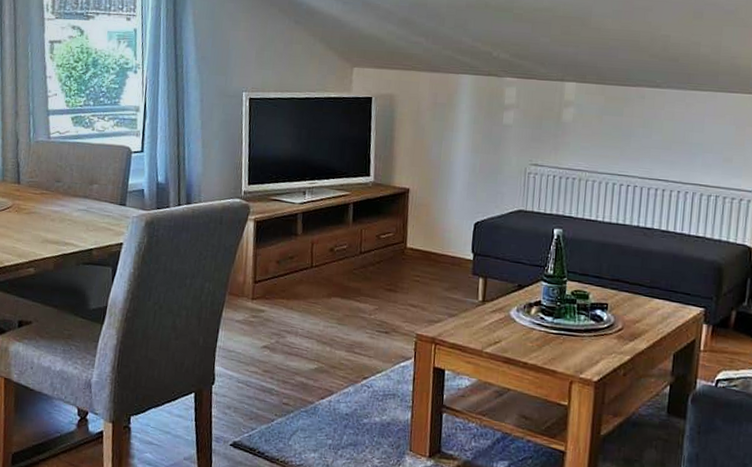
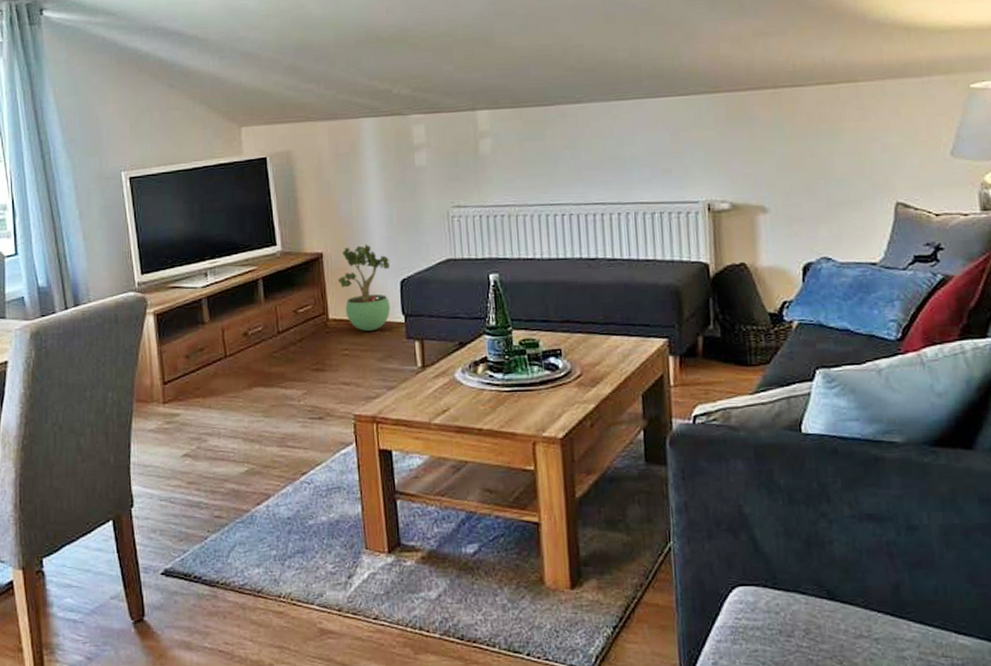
potted plant: none [419,186,467,263] -> present [337,244,390,331]

